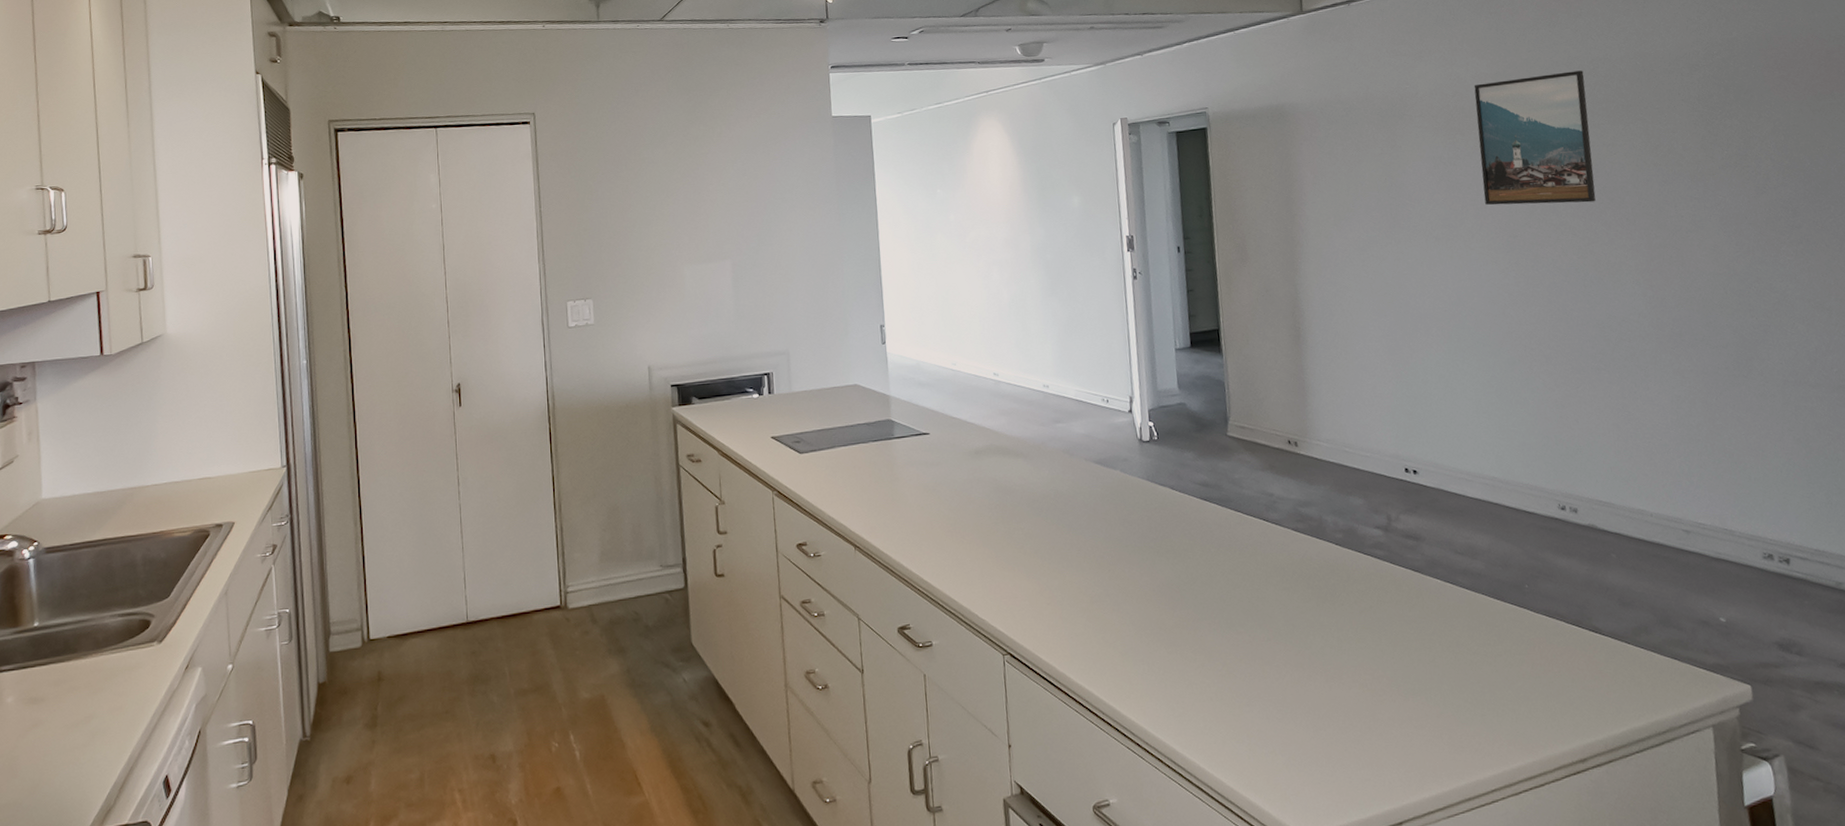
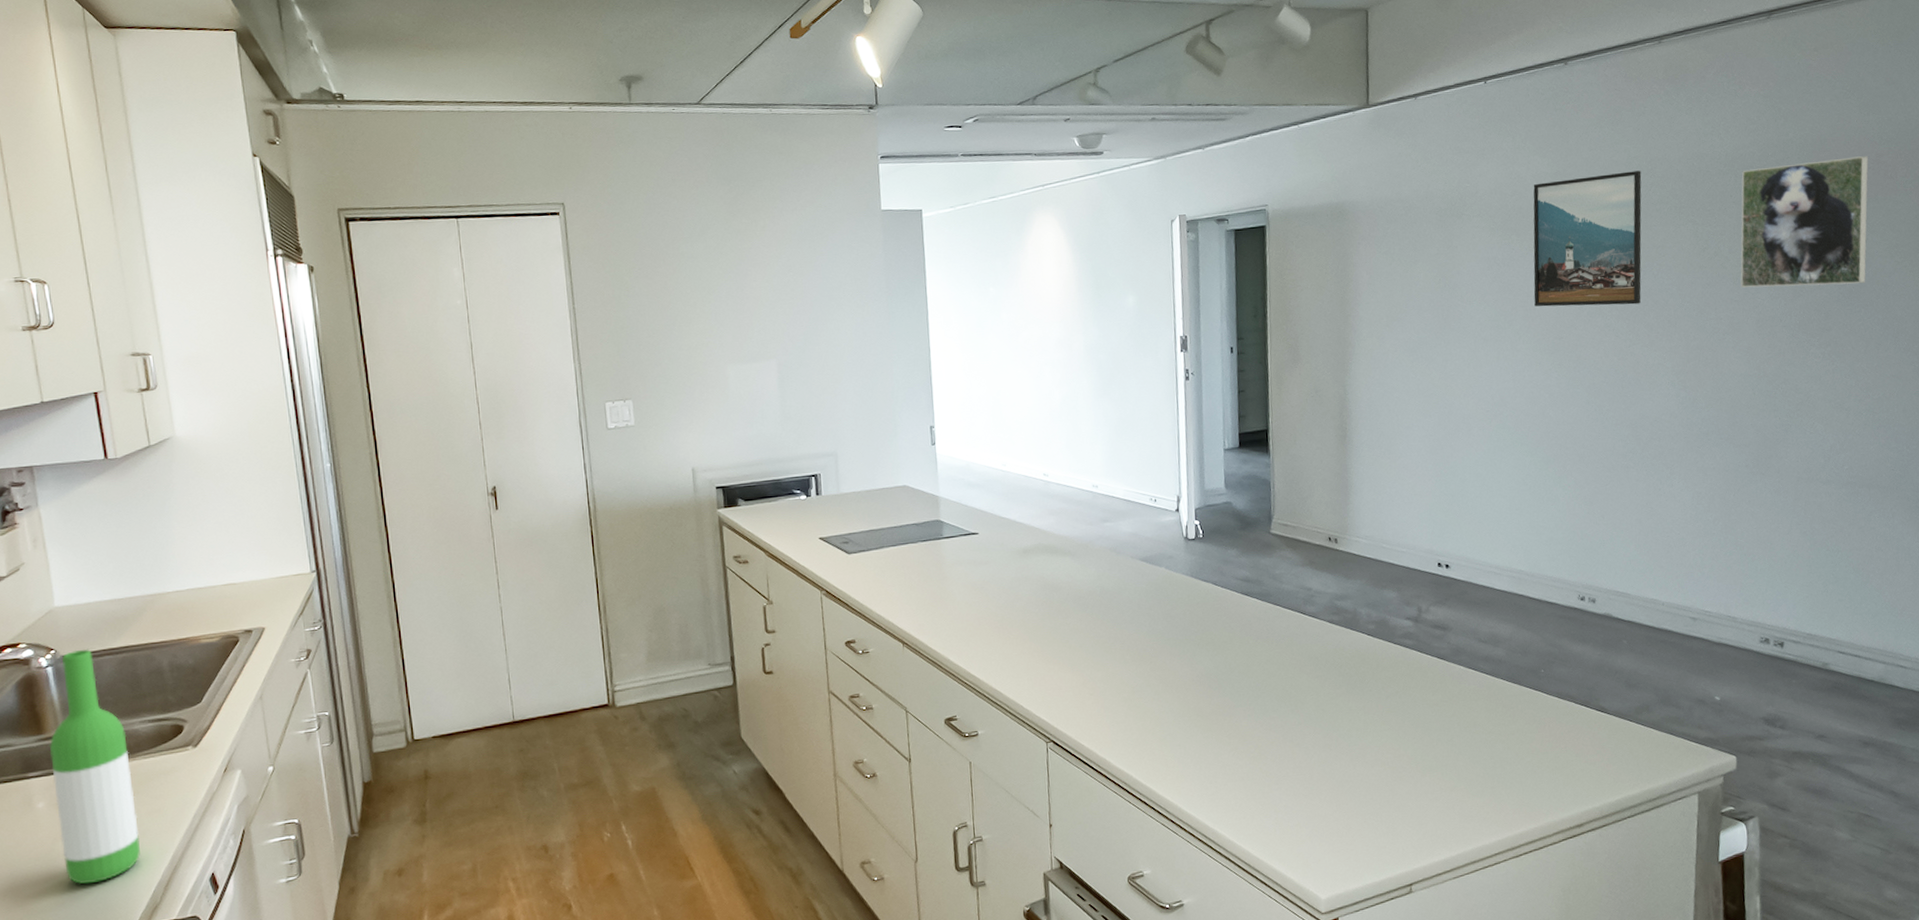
wine bottle: none [23,541,100,784] -> present [49,648,140,884]
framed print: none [1688,53,1832,185] -> present [1740,156,1869,288]

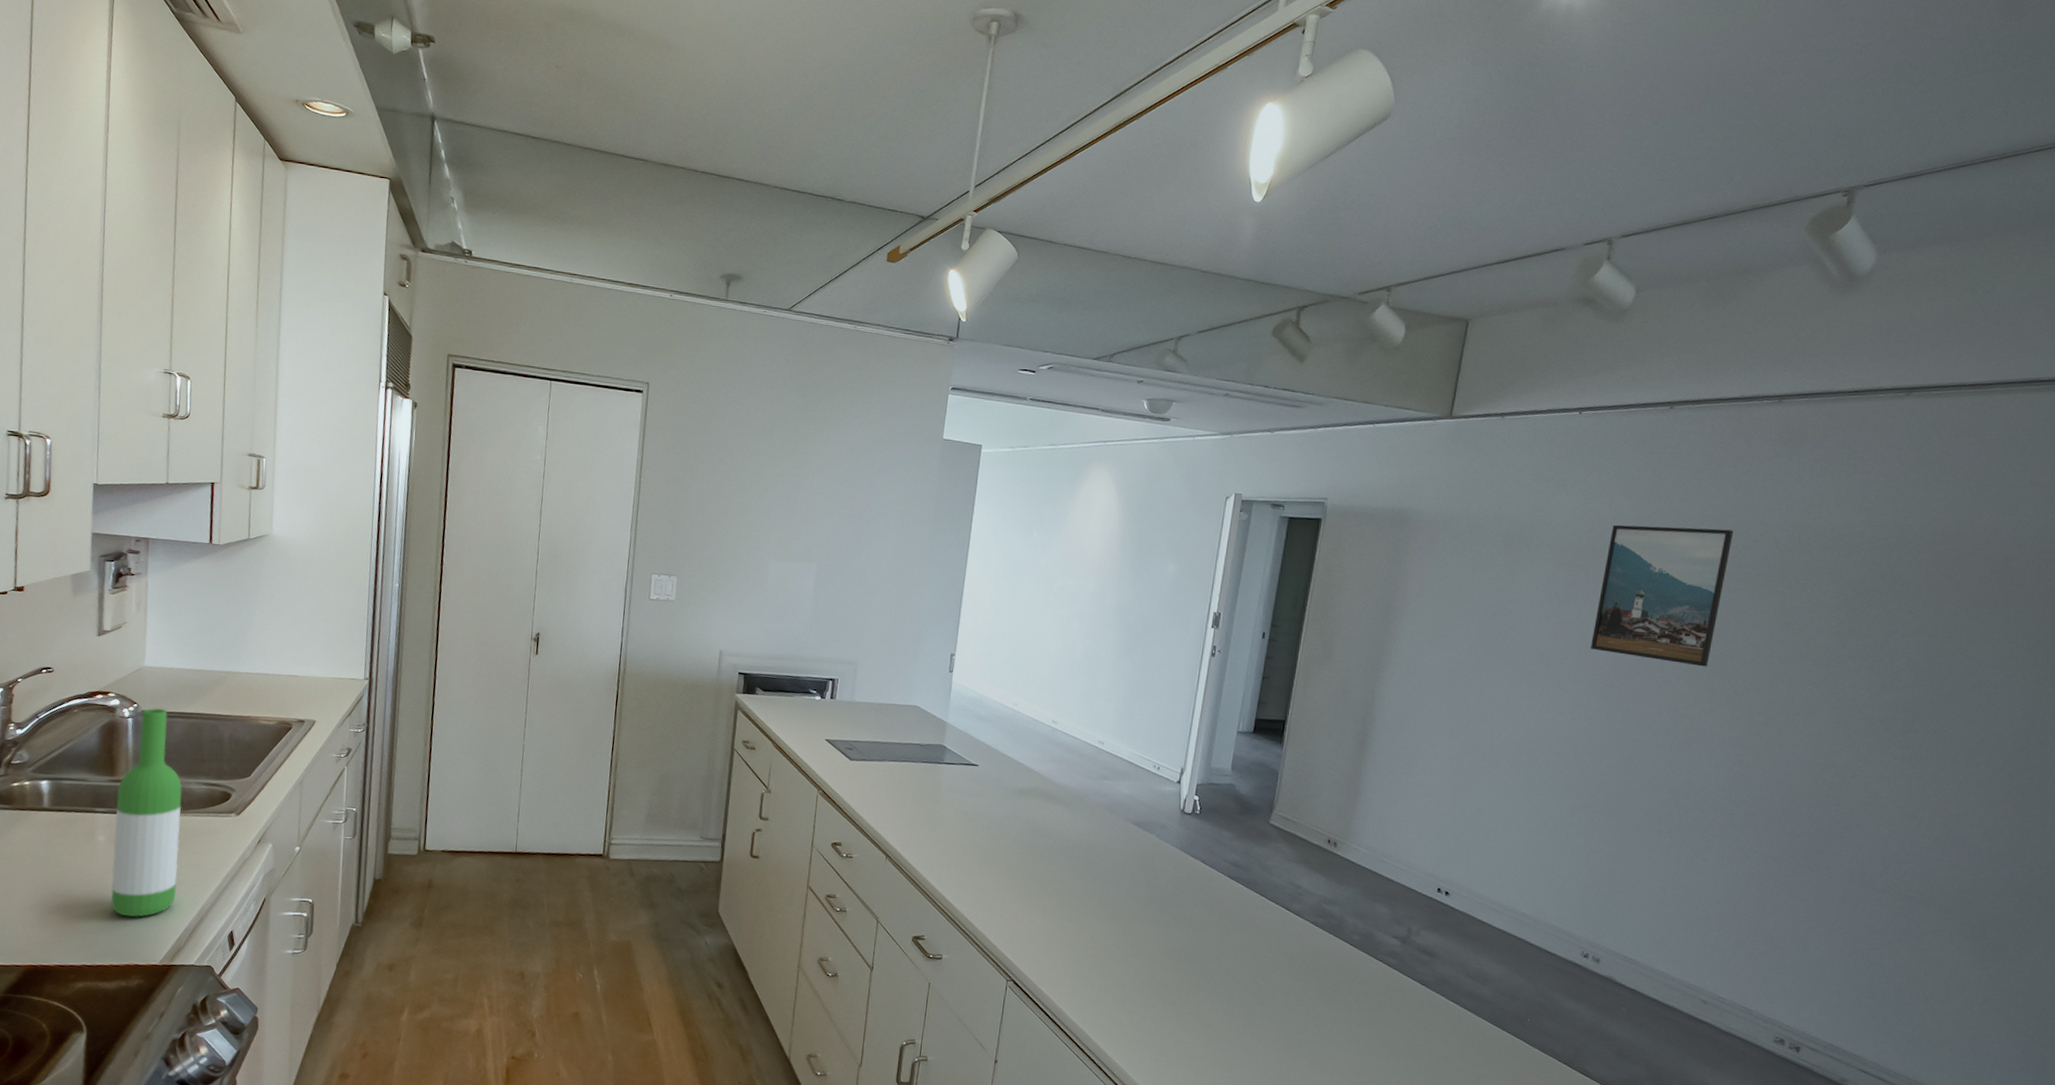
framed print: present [1740,156,1869,288] -> none [1823,549,1994,691]

